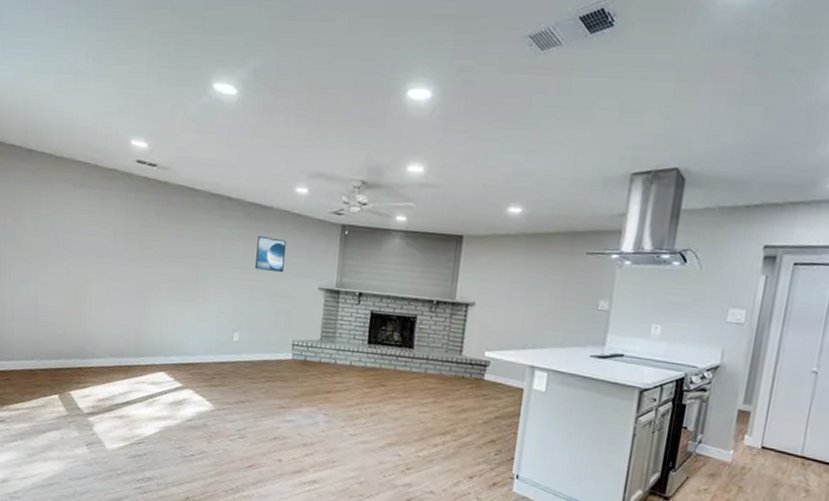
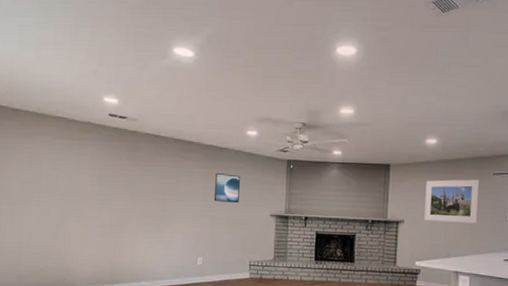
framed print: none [499,257,570,312] -> present [424,179,480,224]

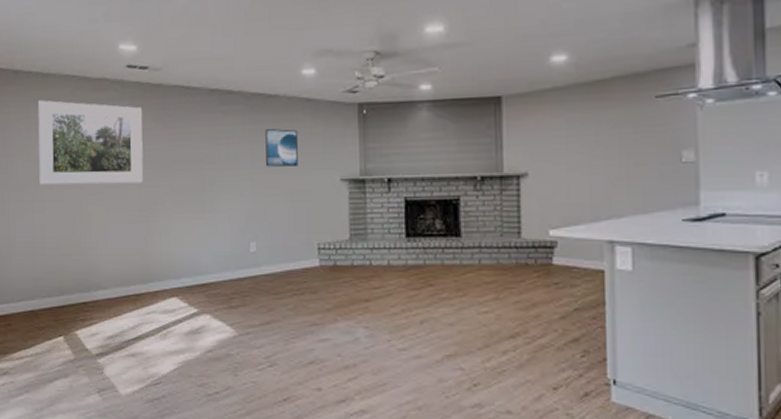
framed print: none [28,134,120,207] -> present [37,100,144,185]
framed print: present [424,179,480,224] -> none [556,106,638,172]

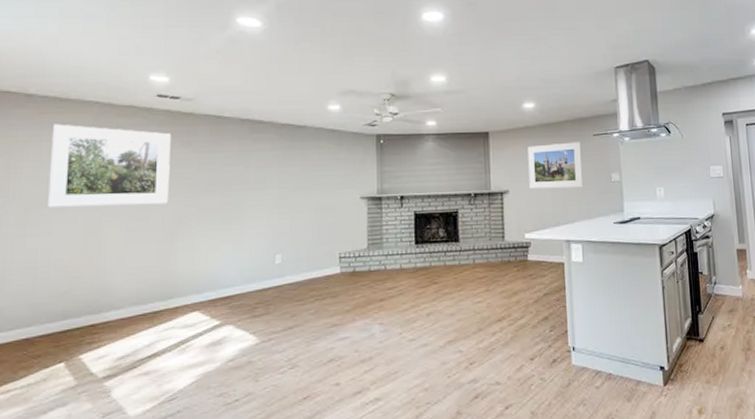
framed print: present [265,129,299,167] -> none [293,155,324,188]
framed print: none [556,106,638,172] -> present [527,142,584,189]

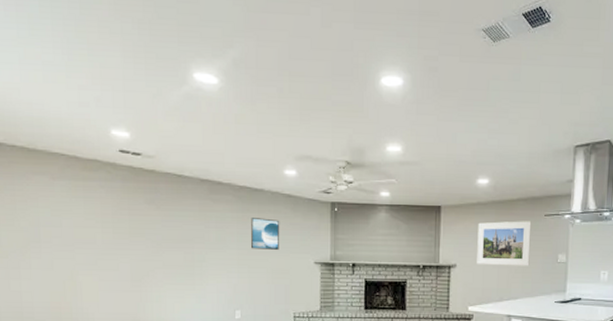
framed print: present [46,124,172,208] -> none [23,174,136,257]
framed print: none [293,155,324,188] -> present [251,218,280,250]

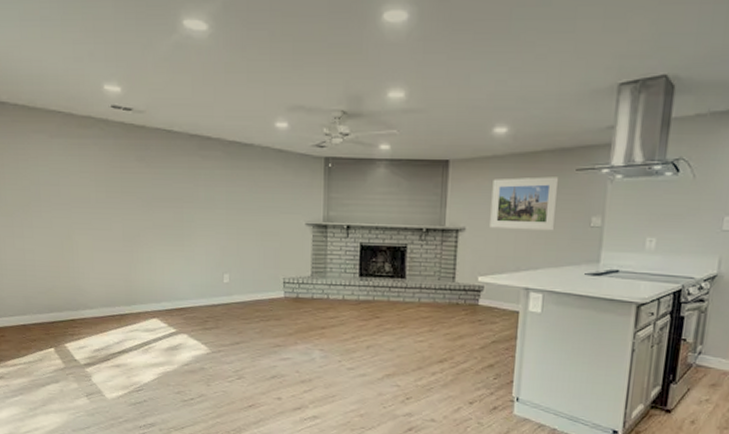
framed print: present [251,218,280,250] -> none [240,175,270,210]

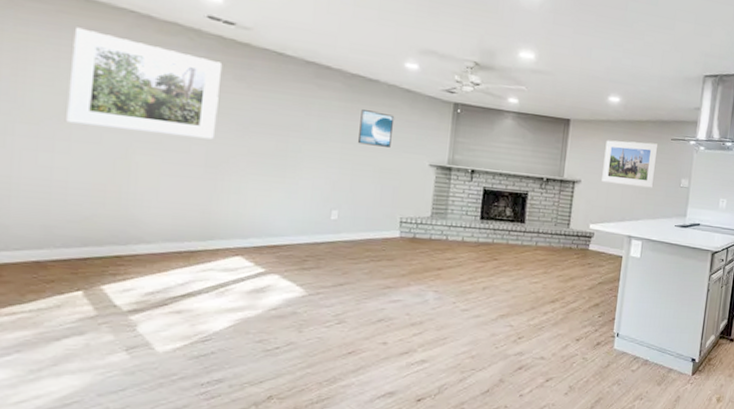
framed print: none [24,132,128,217] -> present [64,27,223,140]
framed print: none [240,175,270,210] -> present [358,109,395,147]

